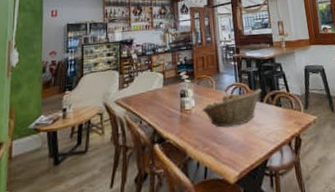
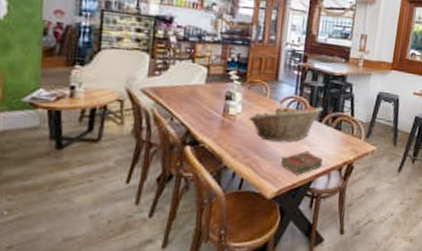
book: none [236,130,273,156] -> present [281,150,324,175]

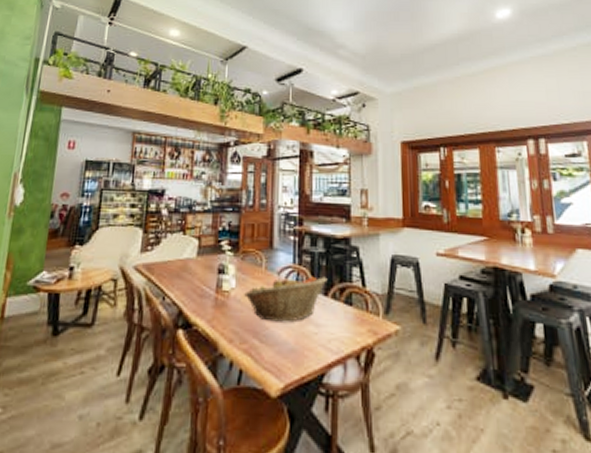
book: present [281,150,324,175] -> none [285,332,336,366]

